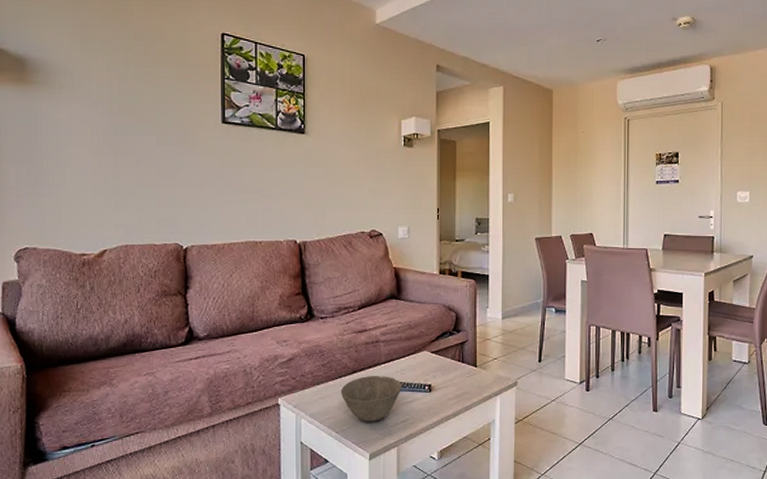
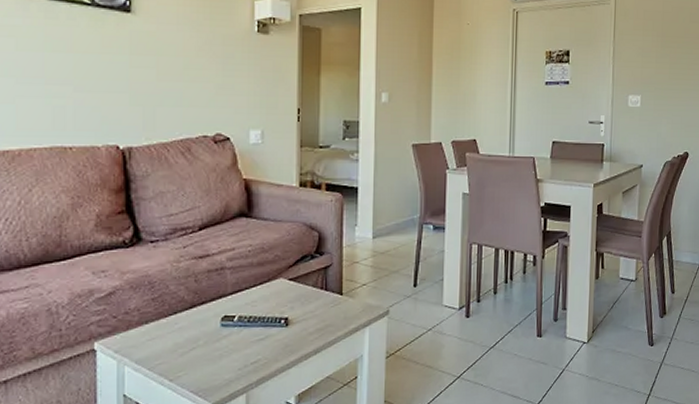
bowl: present [340,376,402,422] -> none [175,309,252,366]

